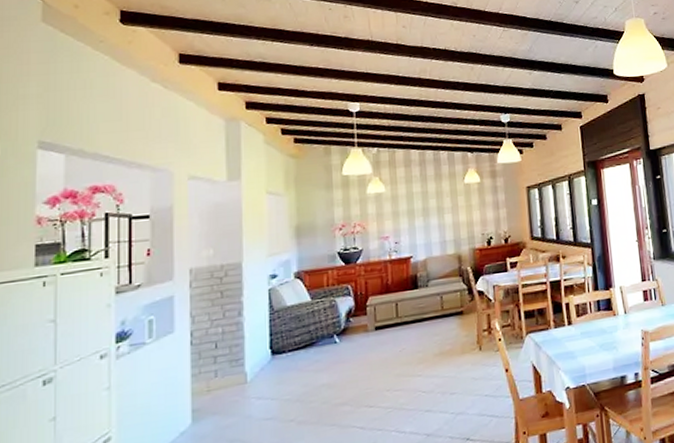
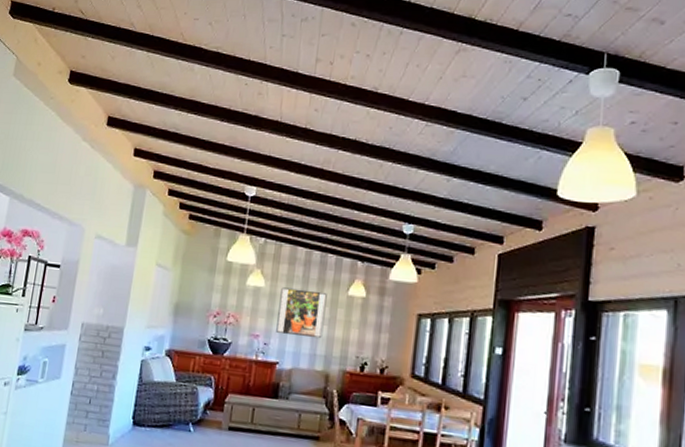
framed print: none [402,185,449,230] -> present [276,287,327,339]

